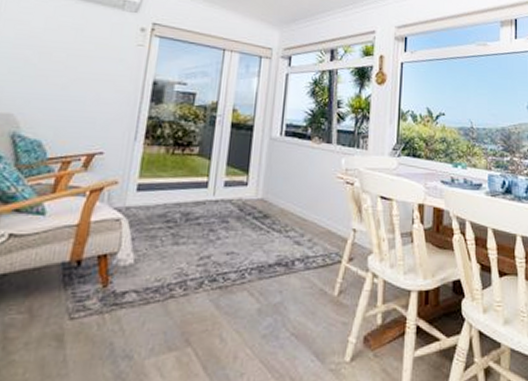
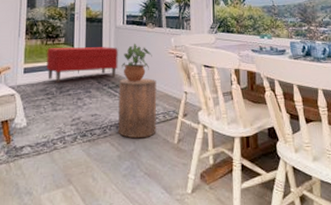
bench: none [170,159,271,207] -> present [47,47,118,83]
stool: none [260,207,318,288] -> present [118,78,157,139]
potted plant: none [273,161,315,213] -> present [122,43,152,82]

